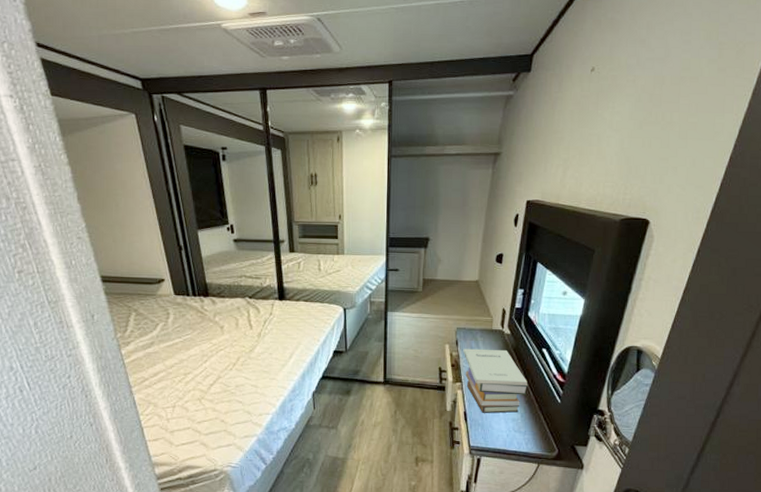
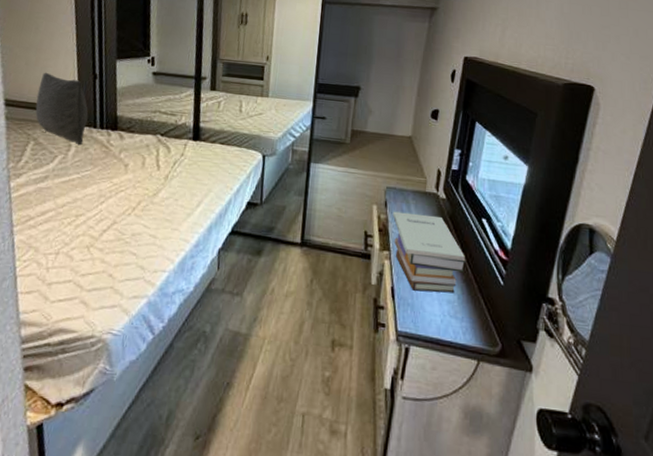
pillow: none [130,247,180,312] -> present [35,72,89,144]

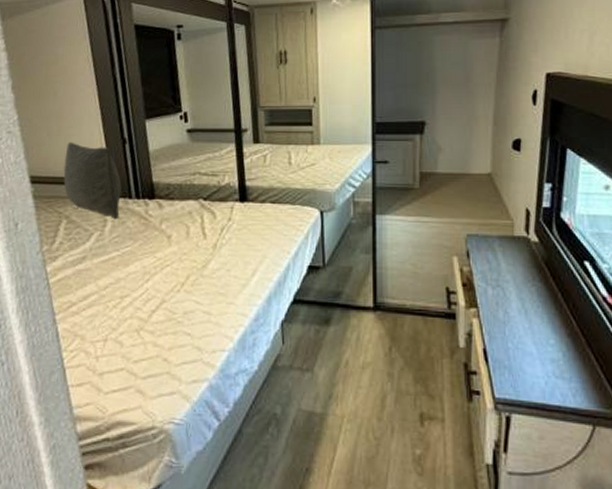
books: present [392,211,466,293] -> none [476,262,569,351]

